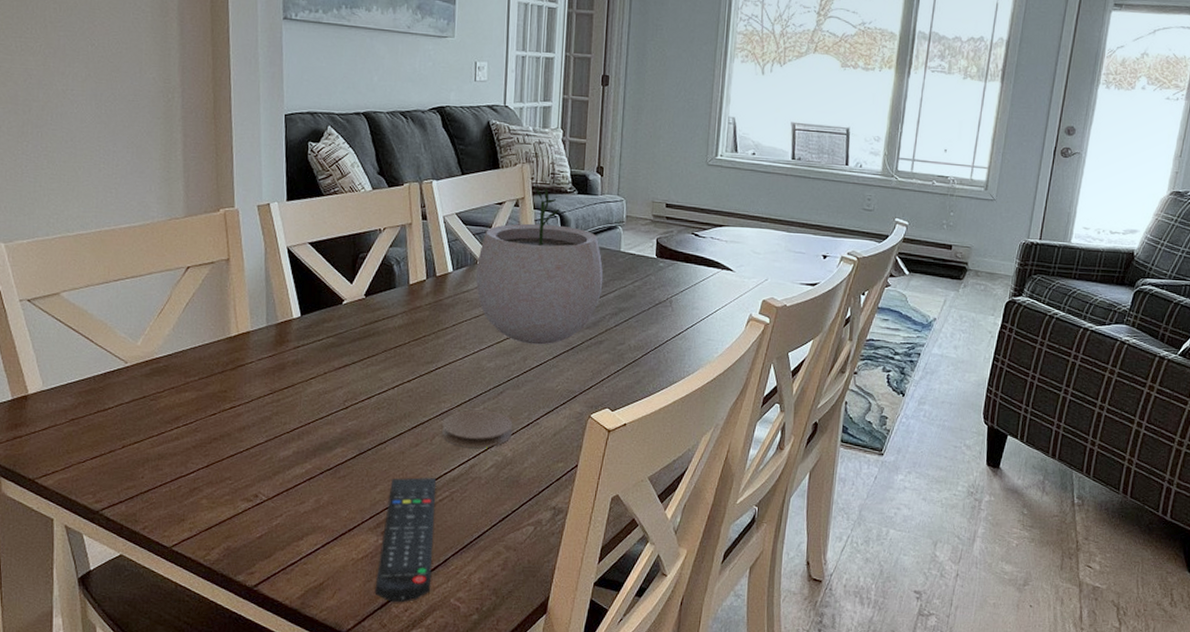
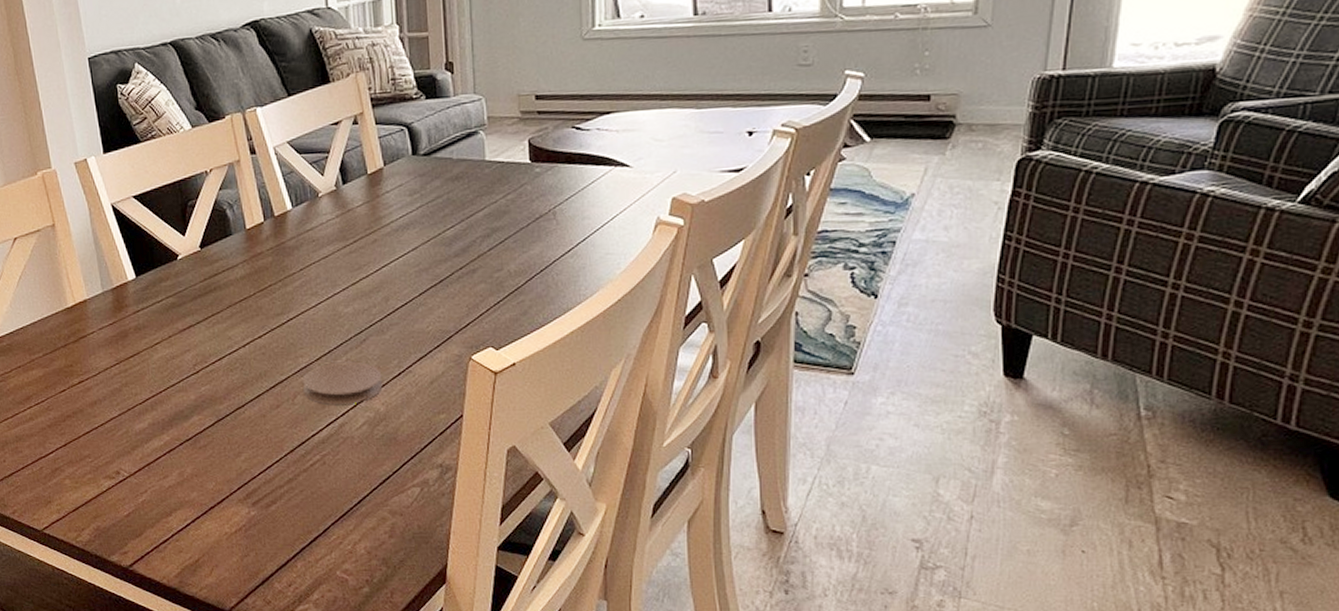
remote control: present [375,477,436,603] -> none [253,441,314,578]
plant pot: present [476,186,604,345] -> none [318,96,469,282]

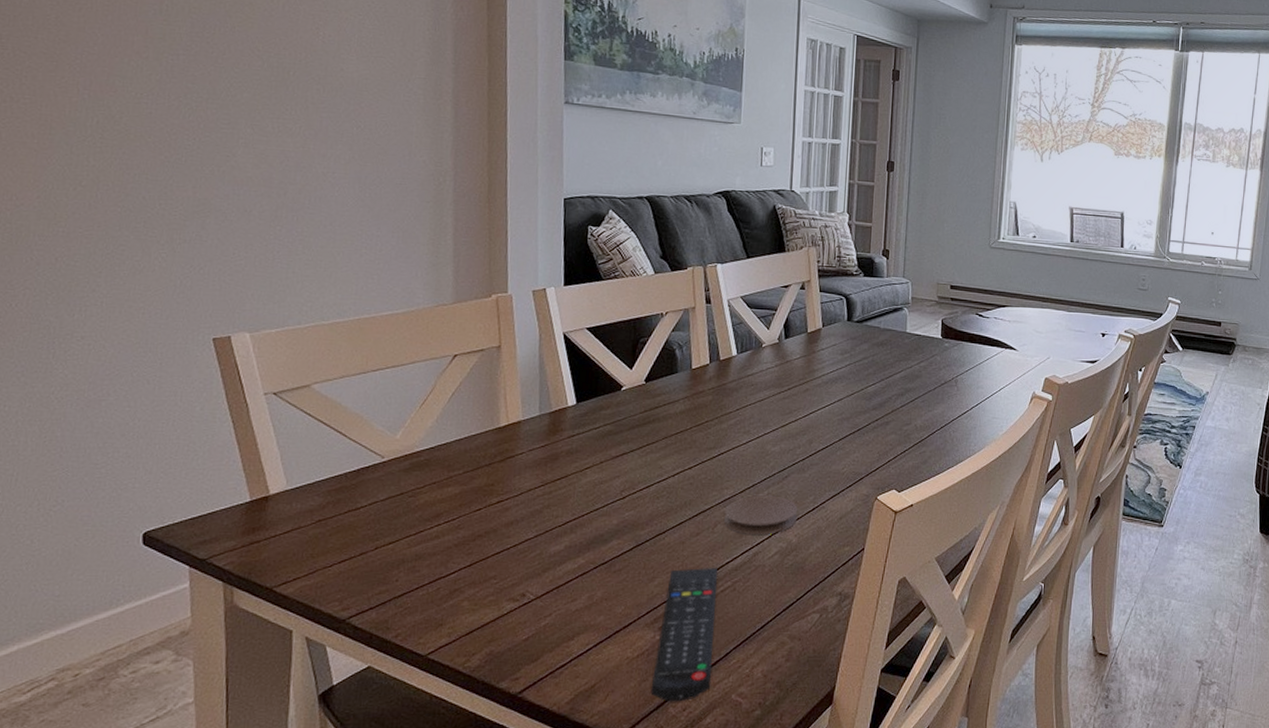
remote control: none [253,441,314,578] -> present [650,568,717,702]

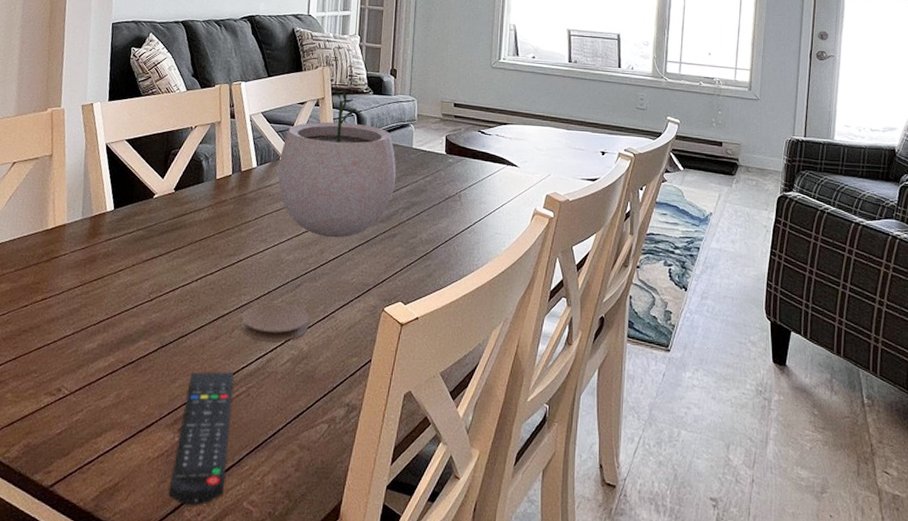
plant pot: none [761,269,890,427] -> present [278,87,397,238]

